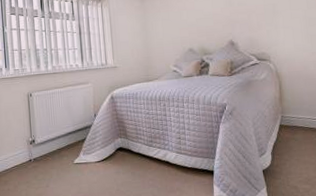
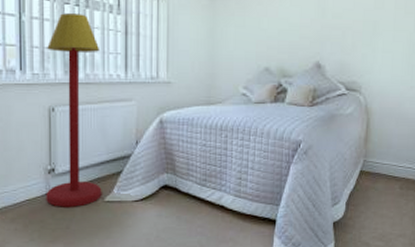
floor lamp: none [23,23,72,170] -> present [46,13,102,207]

